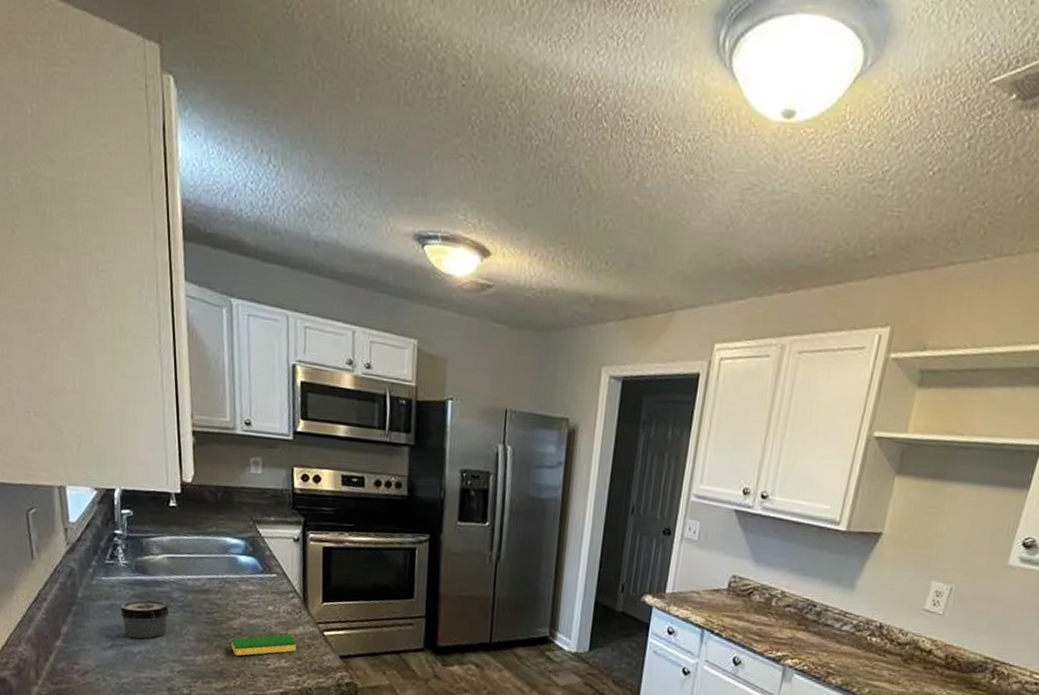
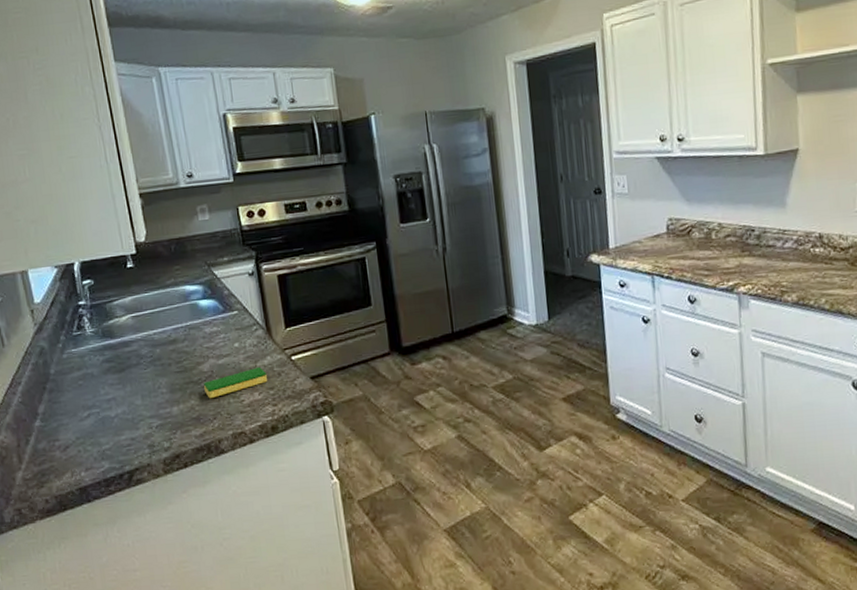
jar: present [120,600,170,639] -> none [92,361,141,403]

